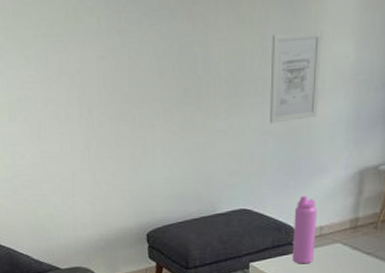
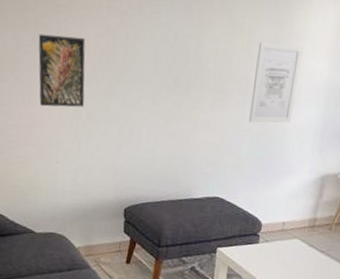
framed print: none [41,64,93,141] -> present [38,34,86,108]
water bottle: present [292,195,317,264] -> none [256,191,282,255]

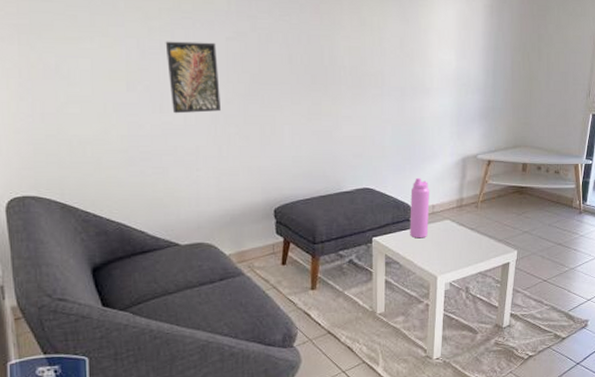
wall art: present [249,43,303,123] -> none [388,38,430,114]
water bottle: none [256,191,282,255] -> present [410,177,430,239]

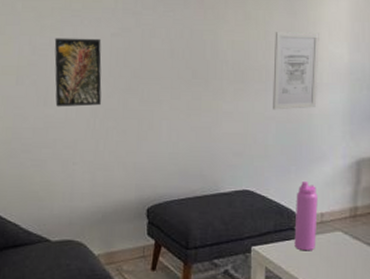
wall art: none [388,38,430,114] -> present [273,32,319,110]

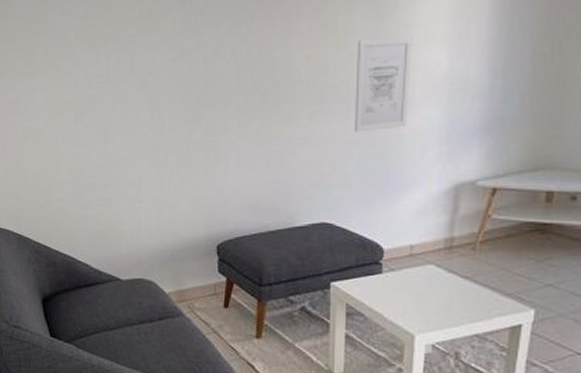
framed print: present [54,38,102,107] -> none [111,65,163,143]
water bottle: present [294,180,318,251] -> none [379,210,407,286]

